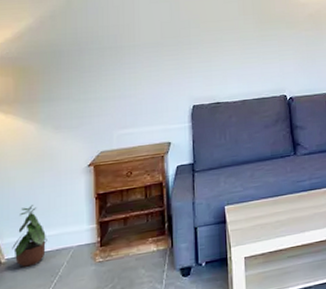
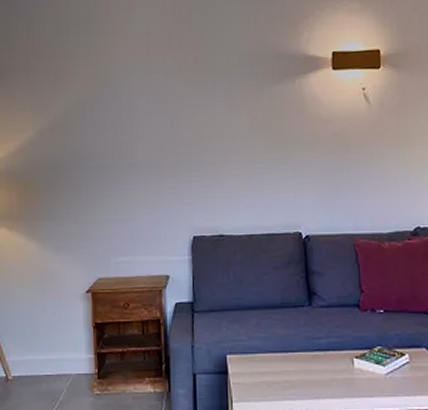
potted plant: present [12,205,47,267] -> none [18,326,49,387]

